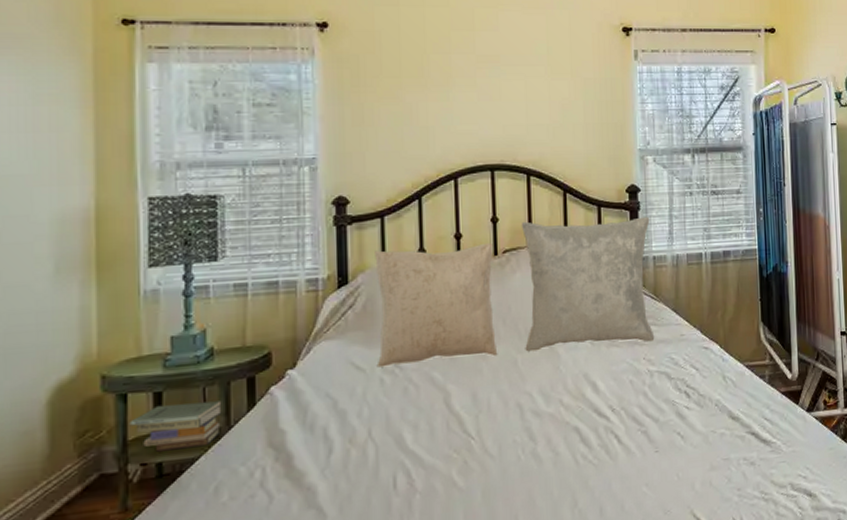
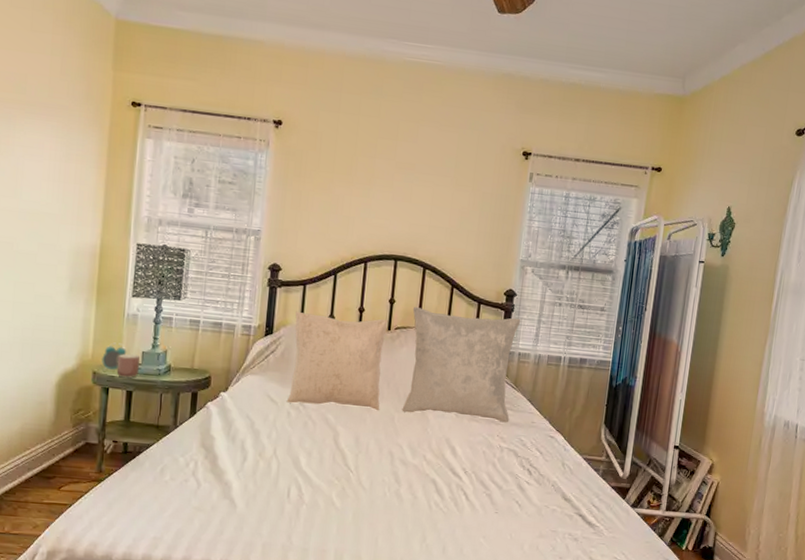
alarm clock: none [111,330,149,372] -> present [101,342,127,371]
books: present [129,401,222,452] -> none [108,401,173,437]
mug: none [136,342,170,377] -> present [116,353,141,379]

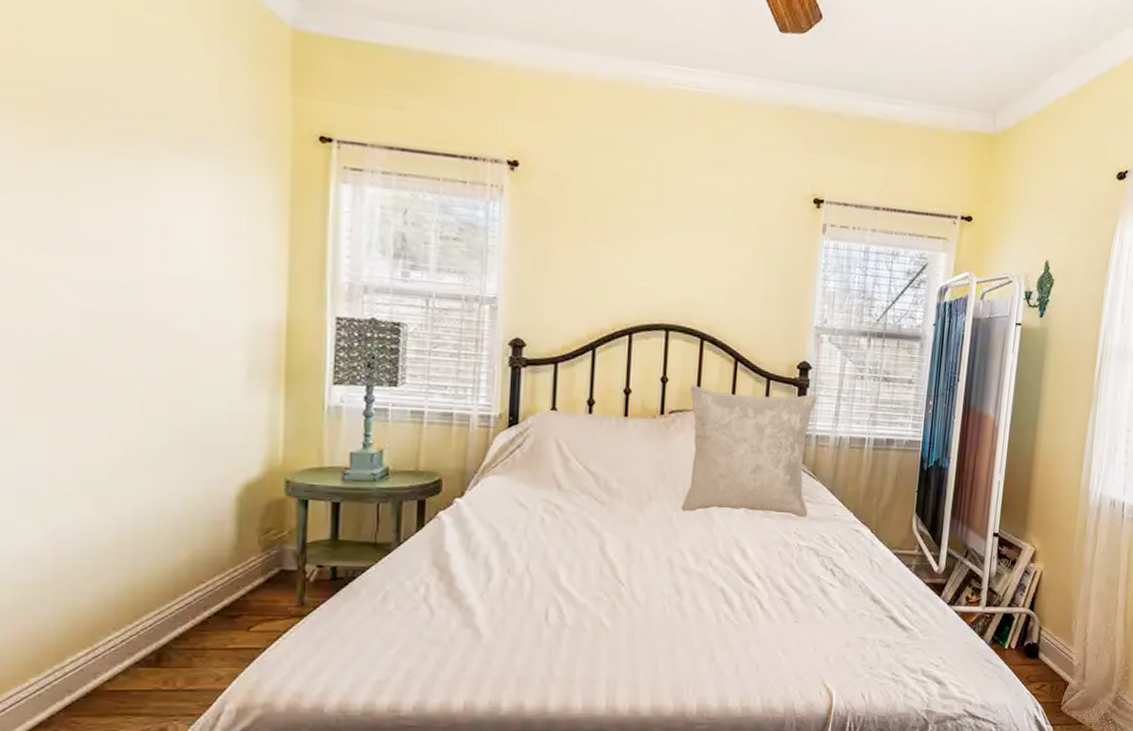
alarm clock: present [101,342,127,371] -> none [295,442,330,479]
mug: present [116,353,141,379] -> none [317,456,349,487]
pillow: present [286,311,388,411] -> none [539,395,660,512]

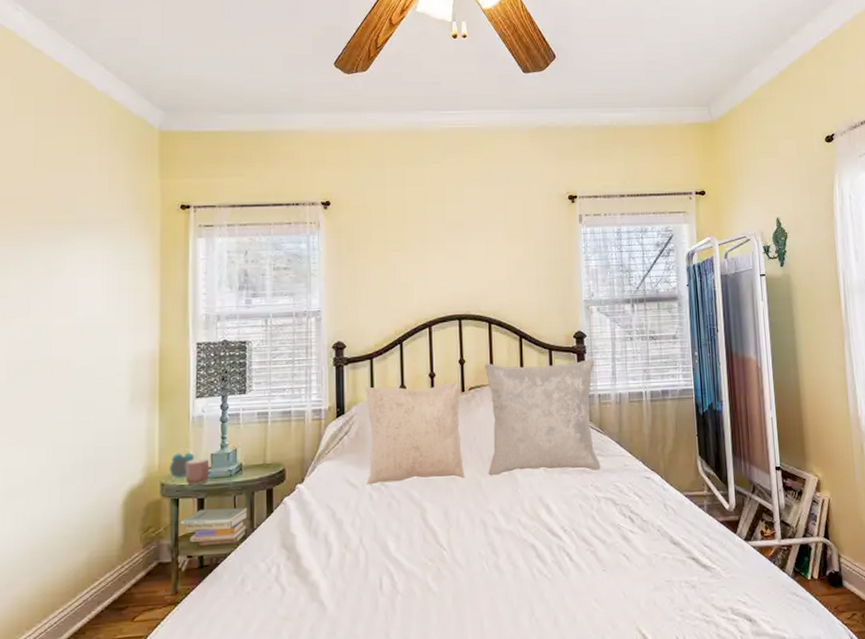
alarm clock: none [295,442,330,479] -> present [168,448,195,481]
books: none [309,514,394,558] -> present [180,507,248,547]
mug: none [317,456,349,487] -> present [186,458,210,485]
pillow: none [539,395,660,512] -> present [365,381,465,485]

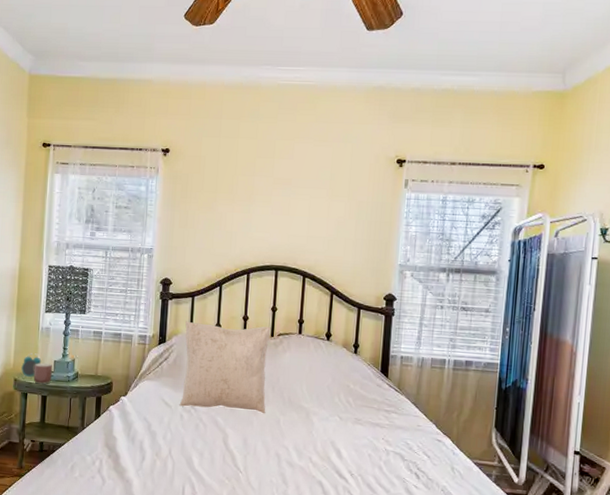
books: present [180,507,248,547] -> none [27,404,80,438]
pillow: present [484,359,601,476] -> none [287,313,402,426]

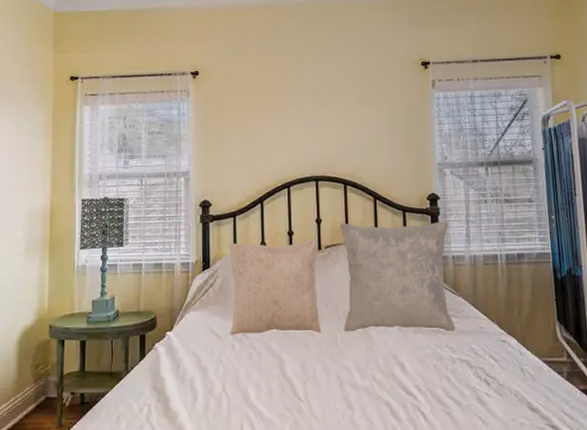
alarm clock: present [20,353,42,378] -> none [56,294,79,324]
mug: present [33,362,53,385] -> none [70,304,91,328]
pillow: none [287,313,402,426] -> present [339,221,456,332]

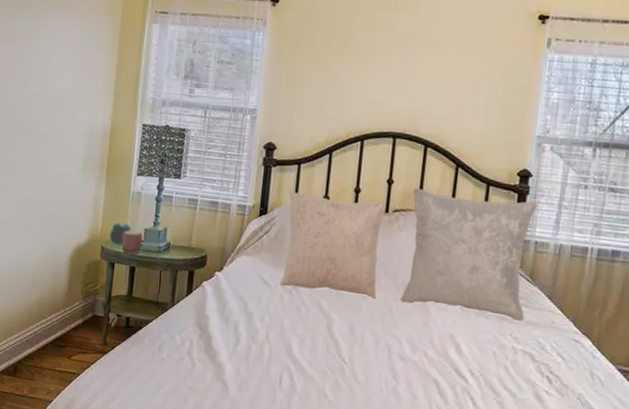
alarm clock: none [56,294,79,324] -> present [108,219,131,247]
mug: none [70,304,91,328] -> present [122,230,143,255]

